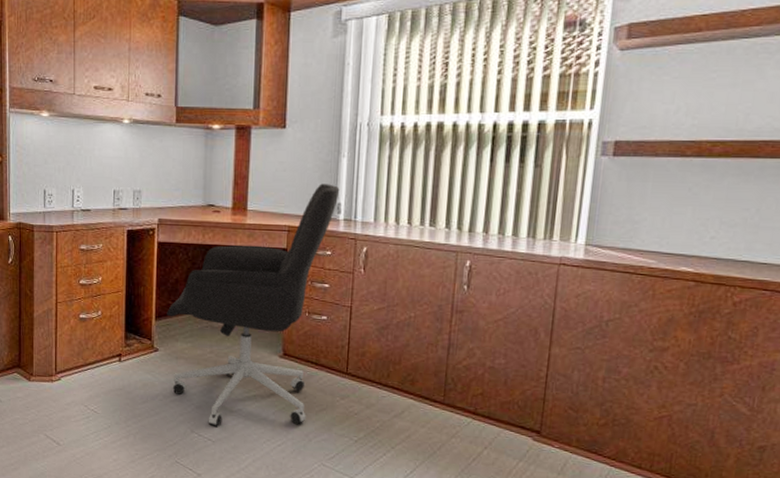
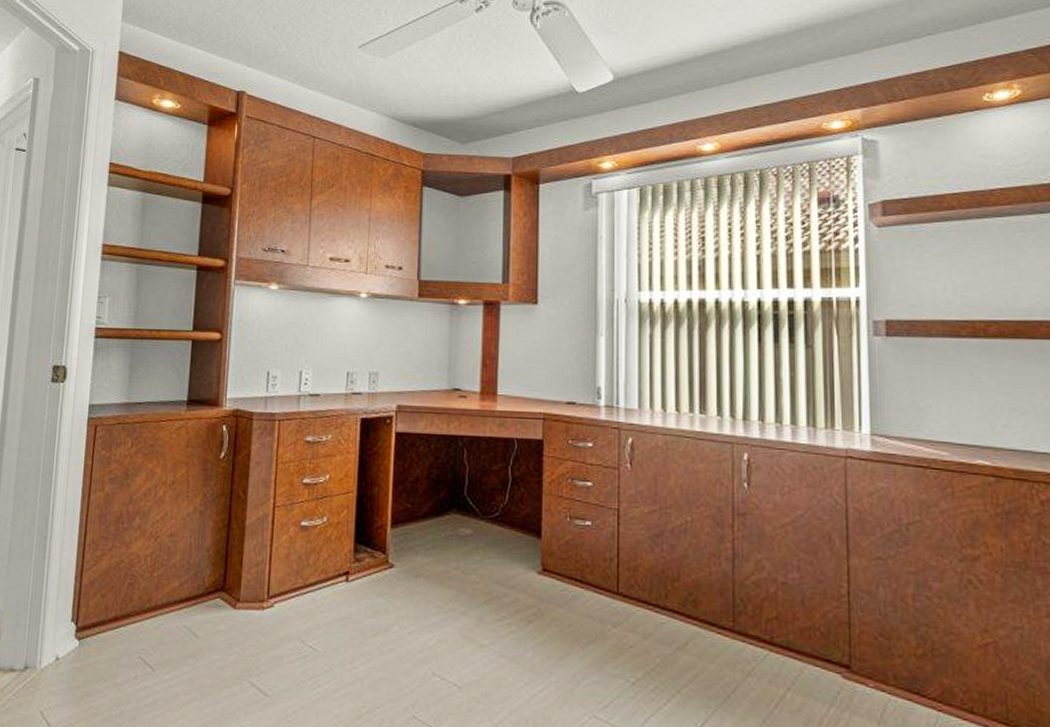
office chair: present [167,183,340,428] -> none [404,365,599,668]

